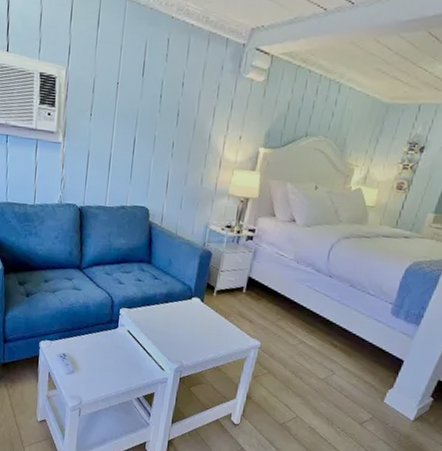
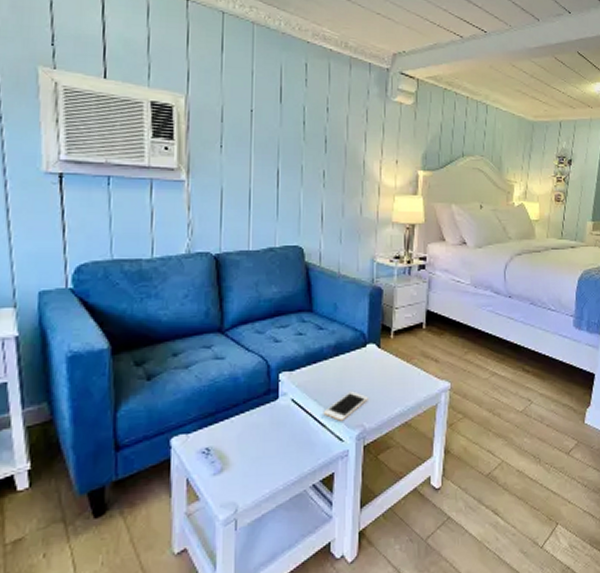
cell phone: none [151,333,188,355] -> present [323,391,368,421]

